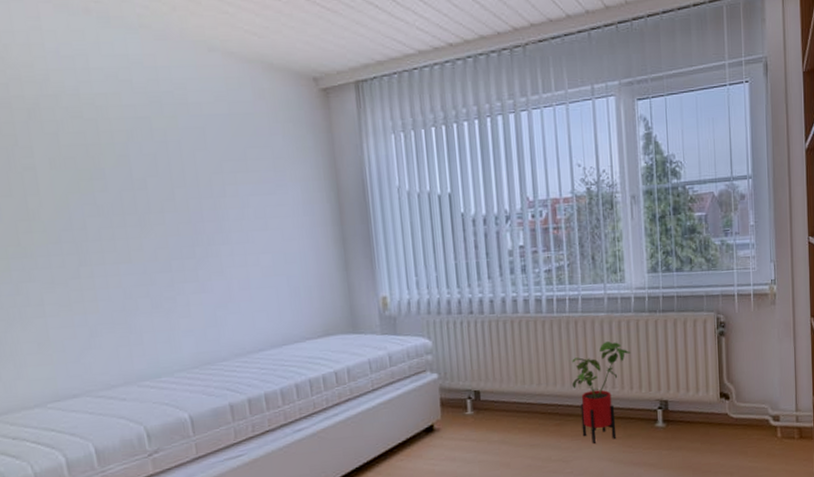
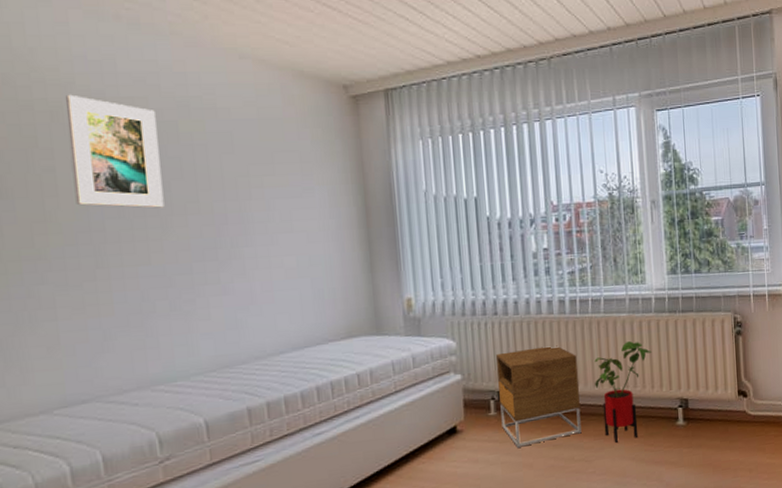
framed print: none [40,91,142,206] -> present [64,94,164,208]
nightstand: none [472,345,559,448] -> present [496,345,582,449]

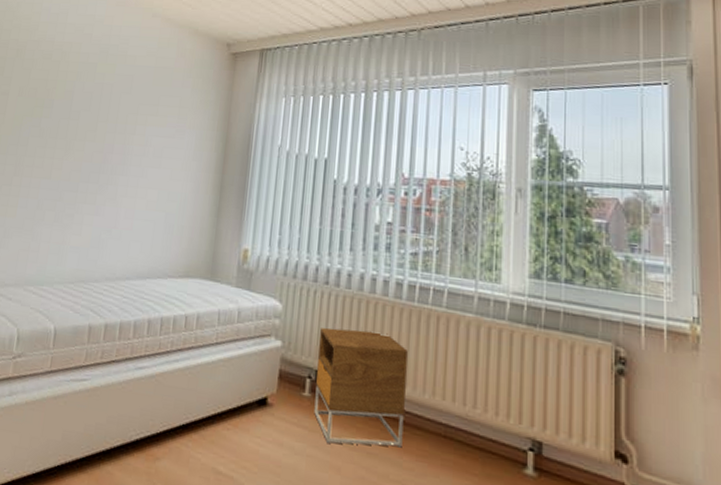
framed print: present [64,94,164,208] -> none [15,37,84,133]
house plant: present [594,341,651,443] -> none [425,348,500,474]

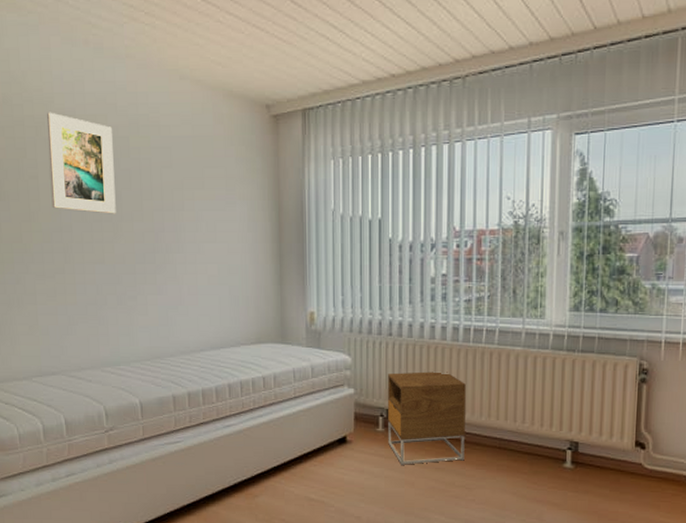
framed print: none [15,37,84,133] -> present [46,112,116,214]

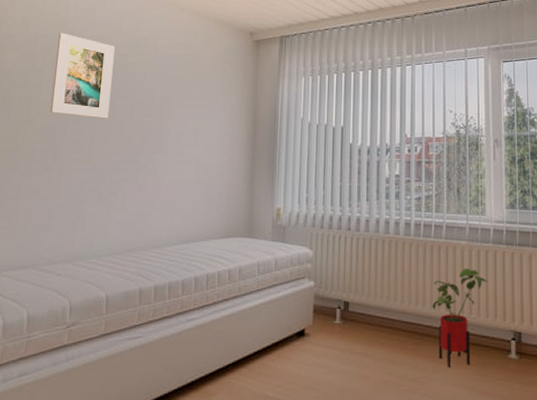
nightstand: present [388,371,466,466] -> none [345,264,417,359]
house plant: none [482,376,544,475] -> present [432,268,488,367]

